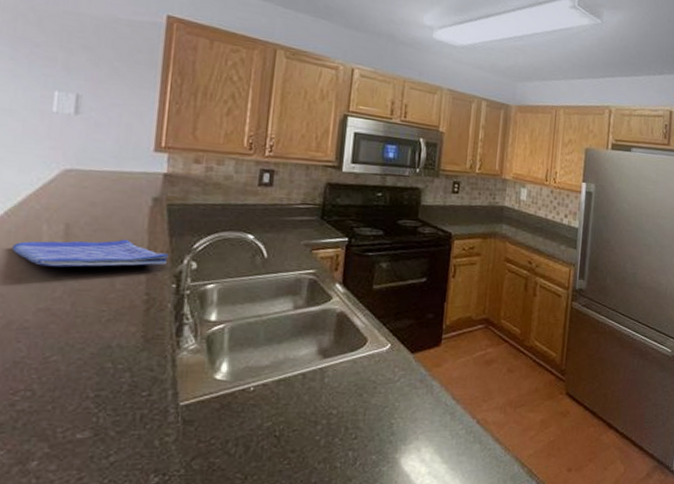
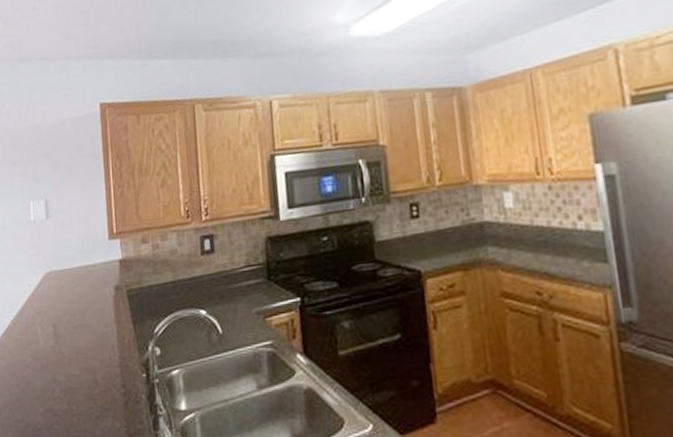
dish towel: present [11,239,169,268] -> none [20,332,136,368]

